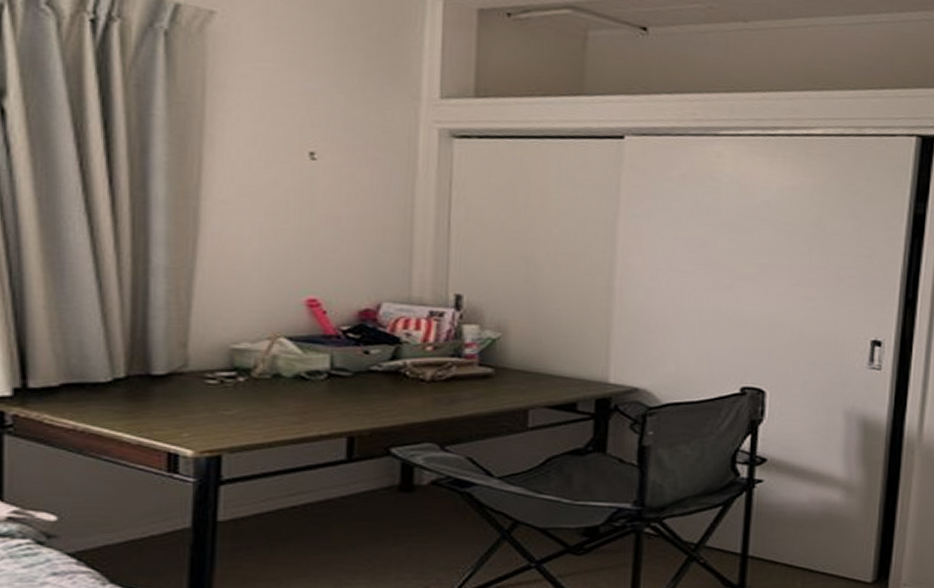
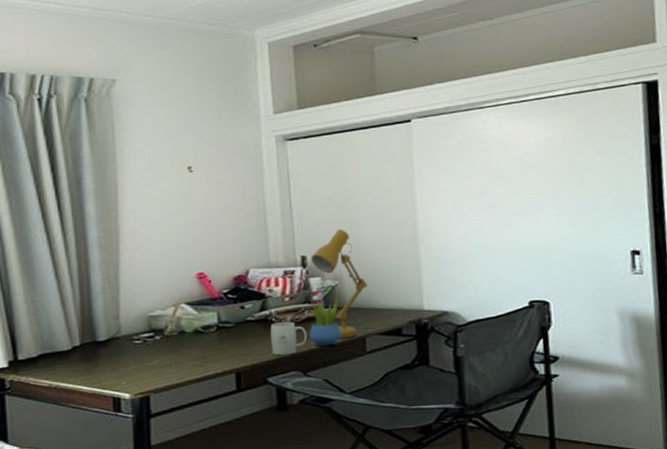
mug: none [400,378,452,421] -> present [270,321,308,356]
succulent plant: none [455,353,499,415] -> present [309,297,342,347]
desk lamp: none [469,266,613,407] -> present [311,229,429,338]

